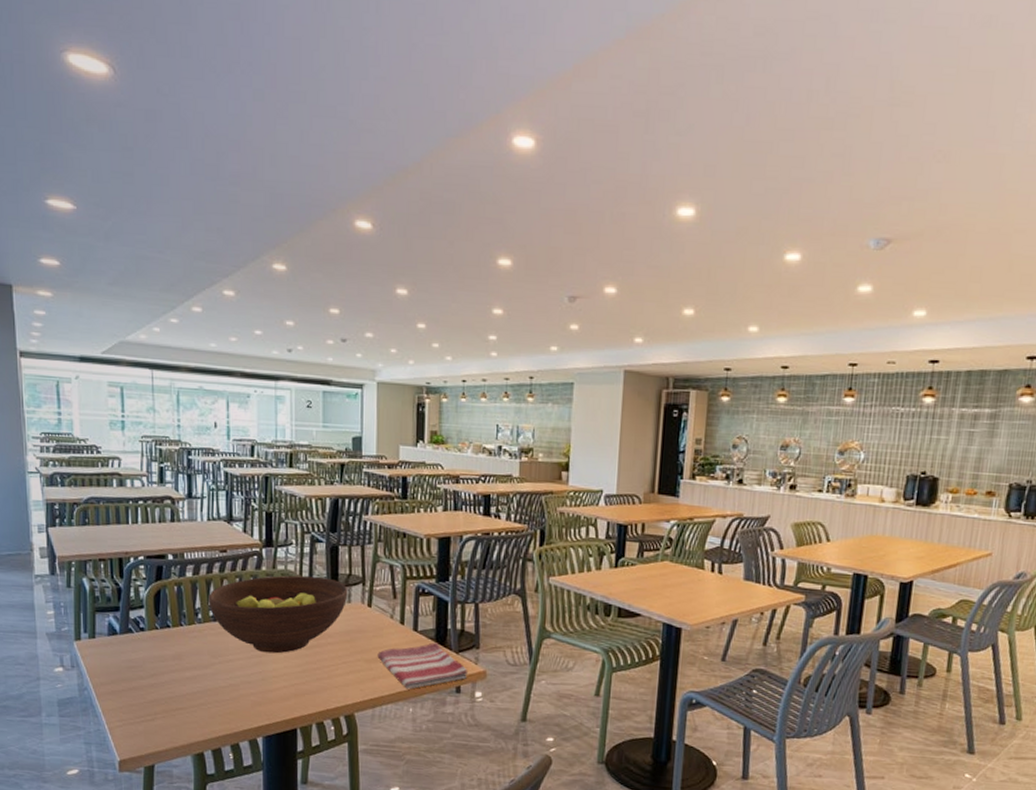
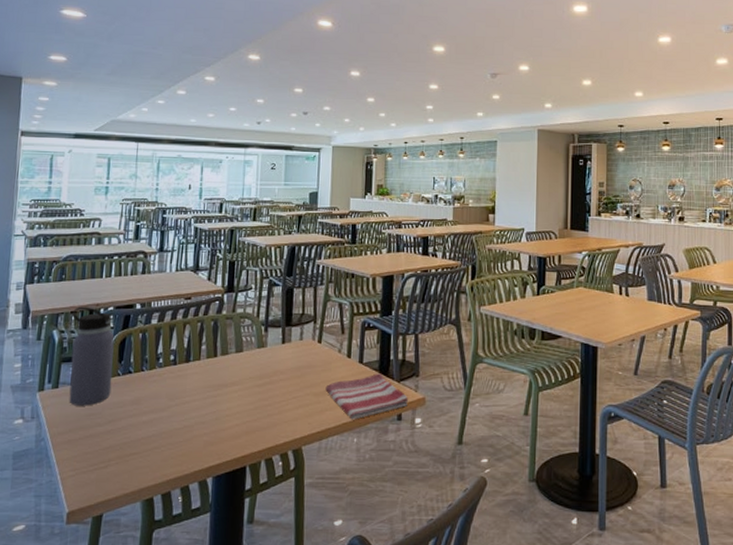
water bottle: none [100,554,151,658] -> present [69,306,115,406]
fruit bowl: present [208,575,348,654] -> none [170,317,301,393]

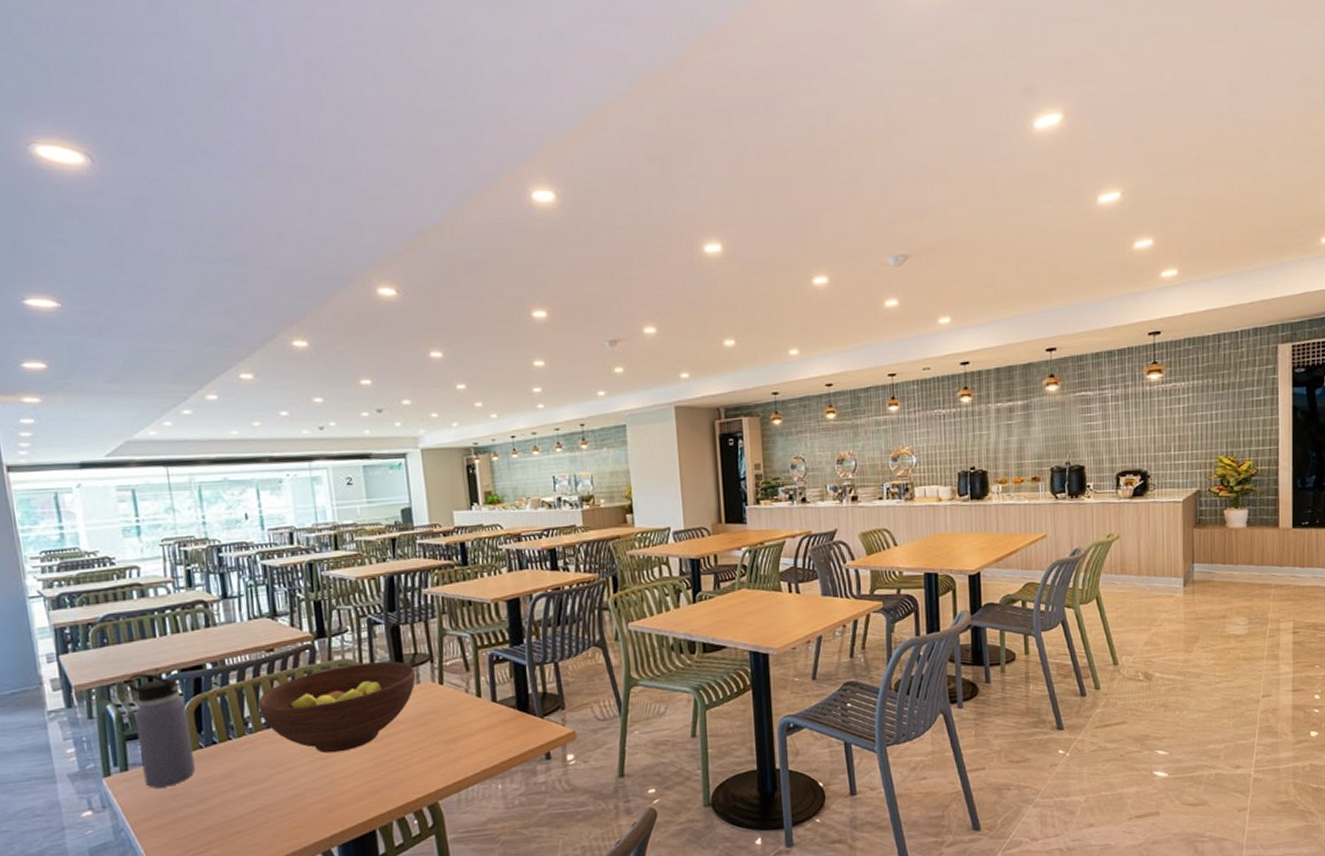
fruit bowl: none [170,317,301,393] -> present [258,661,417,754]
dish towel: present [325,373,409,420] -> none [456,710,557,765]

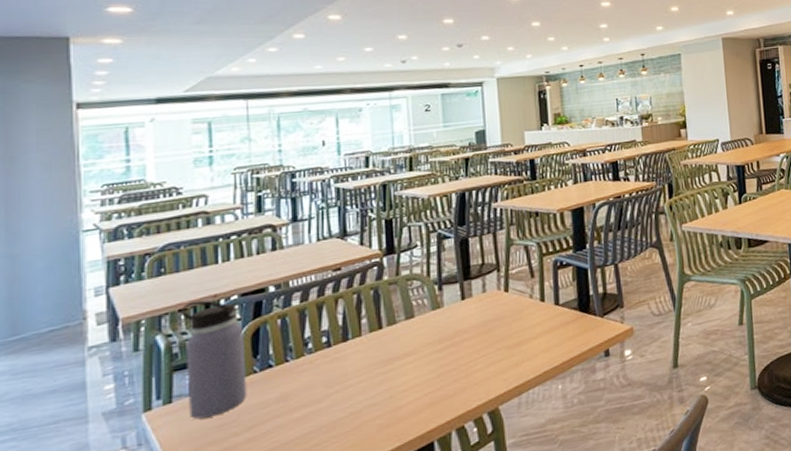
fruit bowl: present [258,661,417,754] -> none [320,272,483,368]

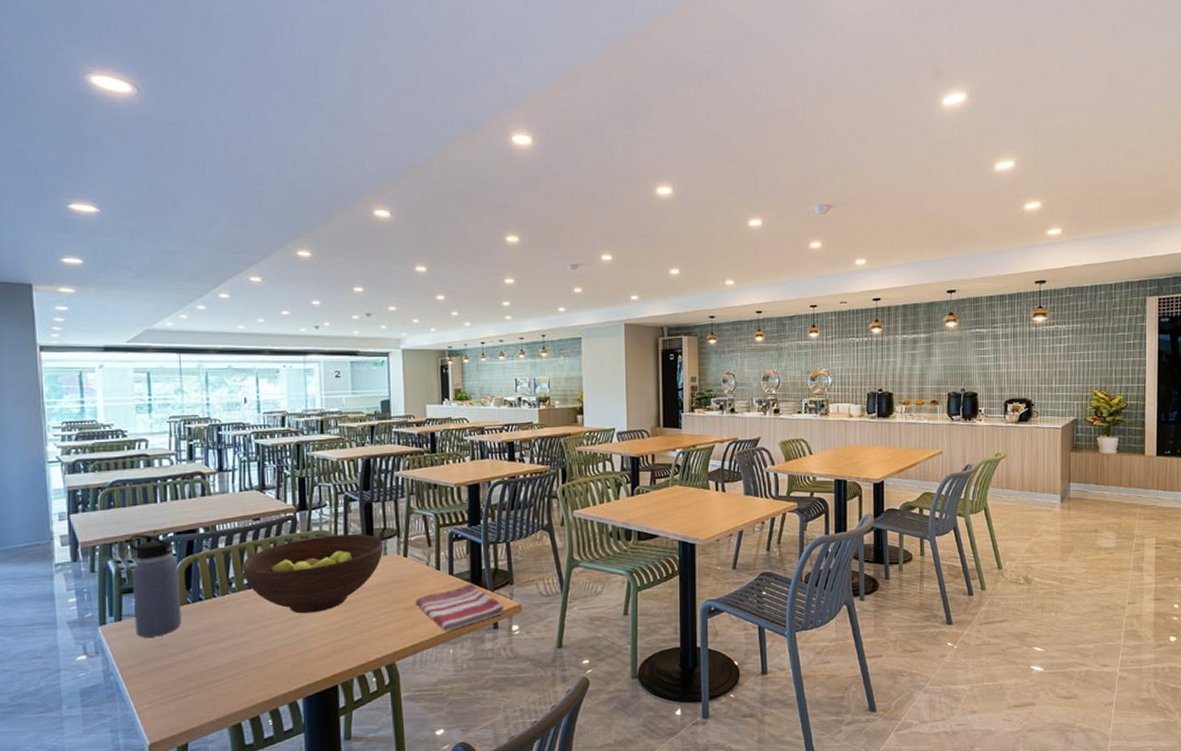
fruit bowl: none [320,272,483,368] -> present [242,534,384,614]
dish towel: none [519,311,615,366] -> present [415,584,504,632]

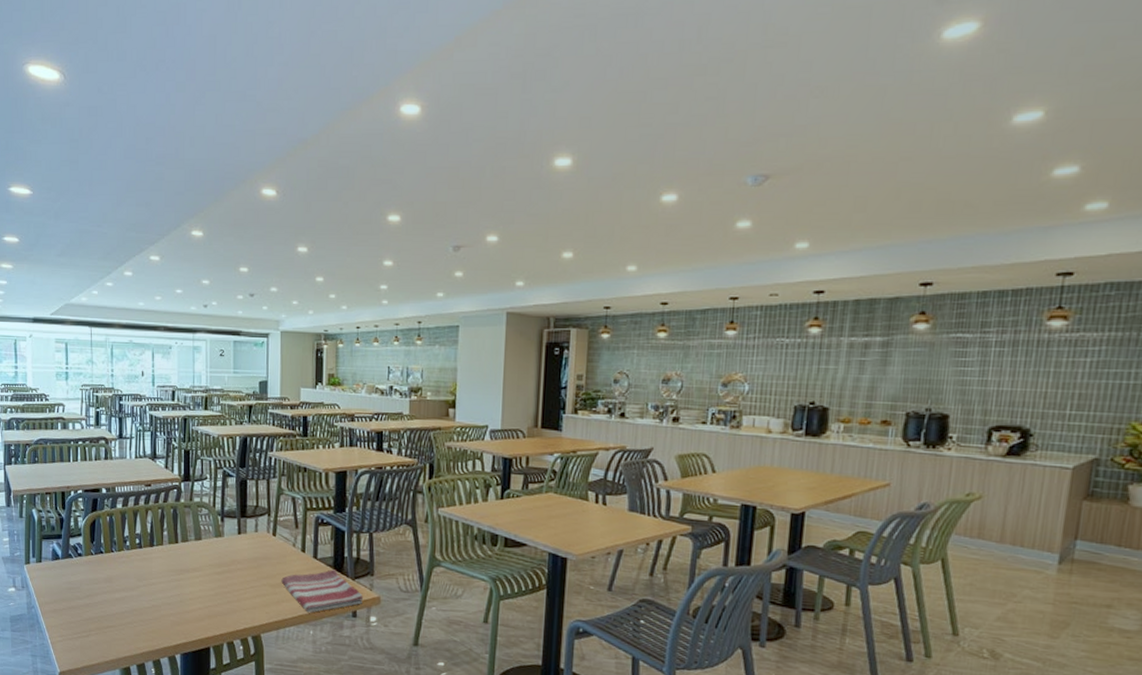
water bottle: present [126,534,182,638] -> none [46,488,87,580]
fruit bowl: present [242,534,384,614] -> none [135,507,255,578]

